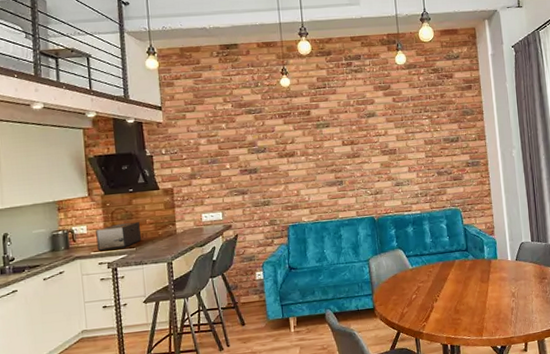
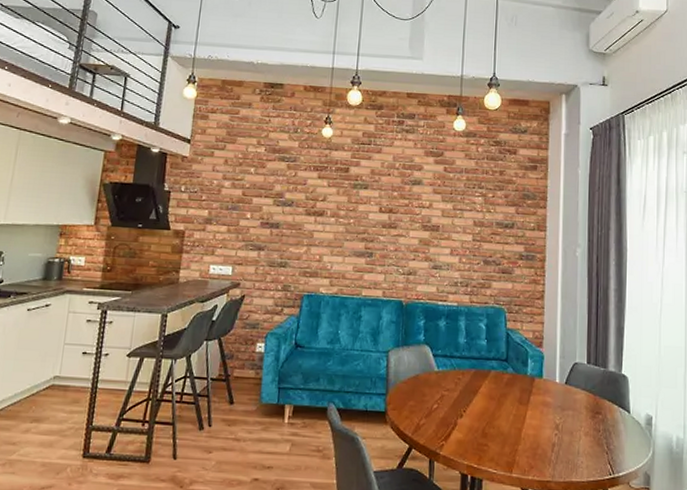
toaster: present [96,221,141,252] -> none [91,261,141,291]

